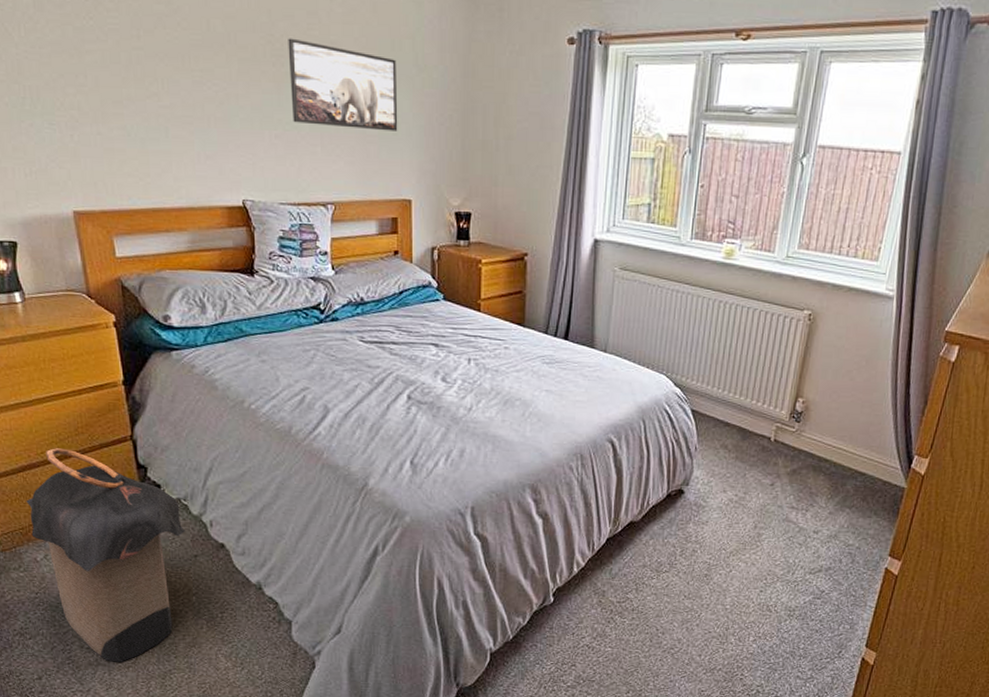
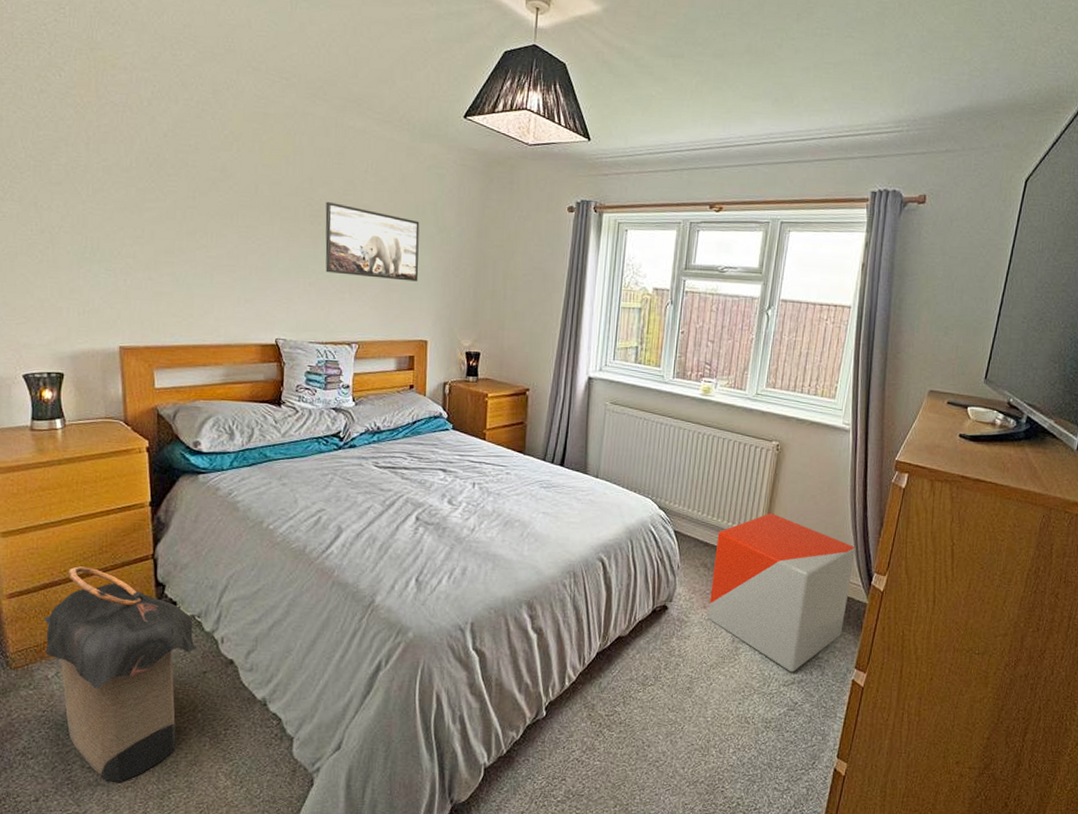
stool: none [728,389,895,560] -> present [708,512,855,673]

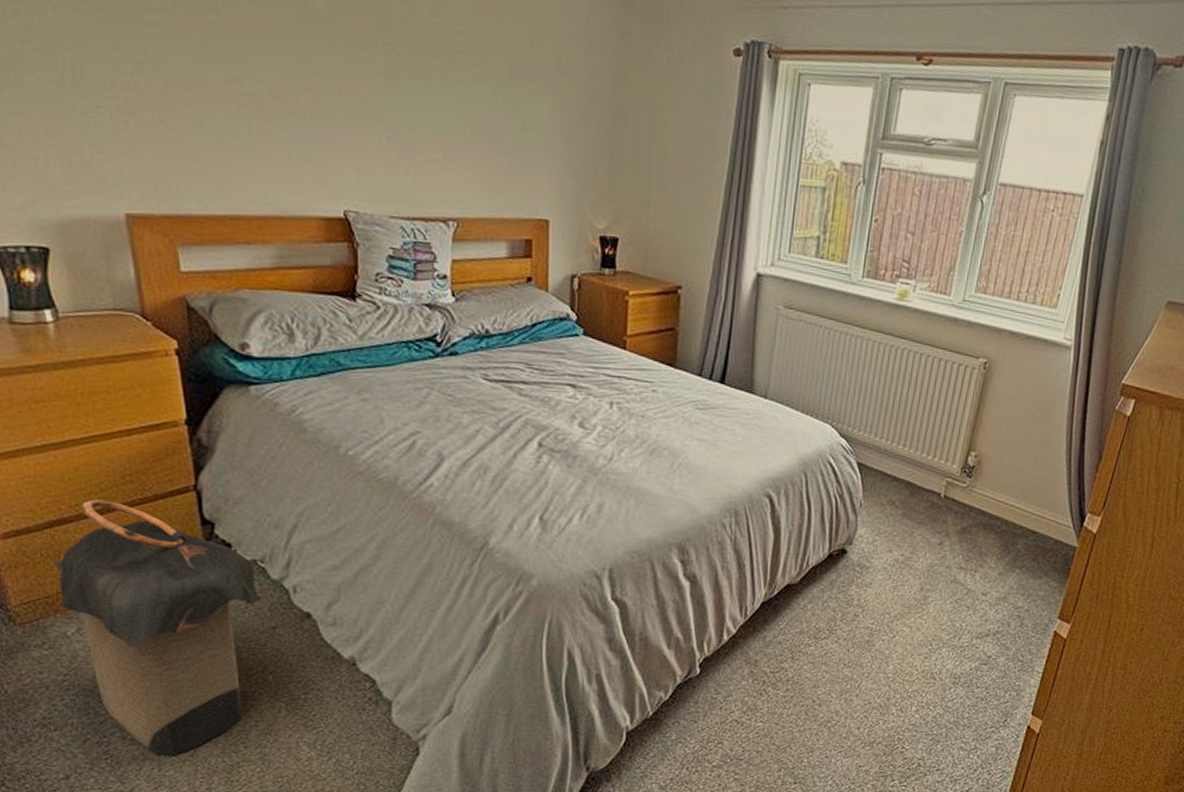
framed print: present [325,201,420,282] -> none [405,24,536,141]
stool: present [708,512,855,673] -> none [893,442,1068,624]

